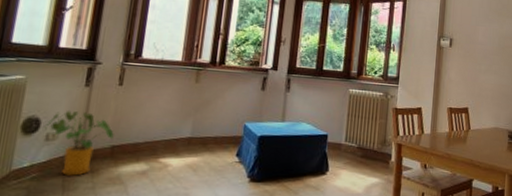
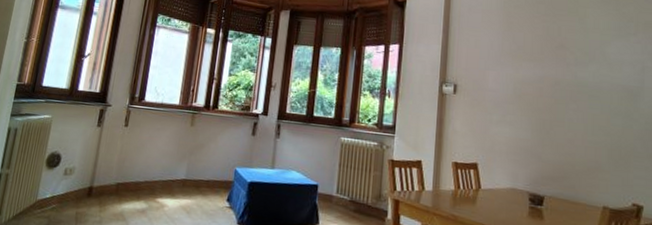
house plant: present [43,110,114,176] -> none [63,147,119,210]

